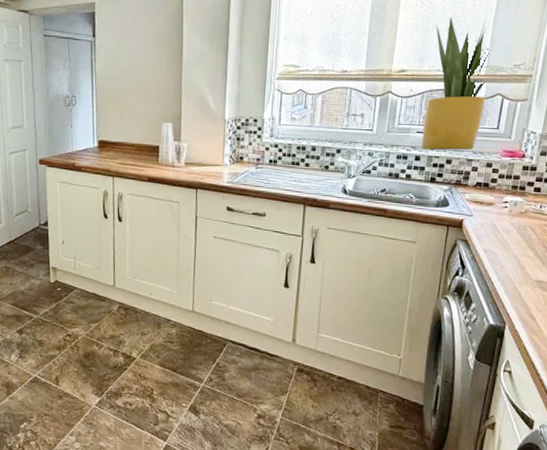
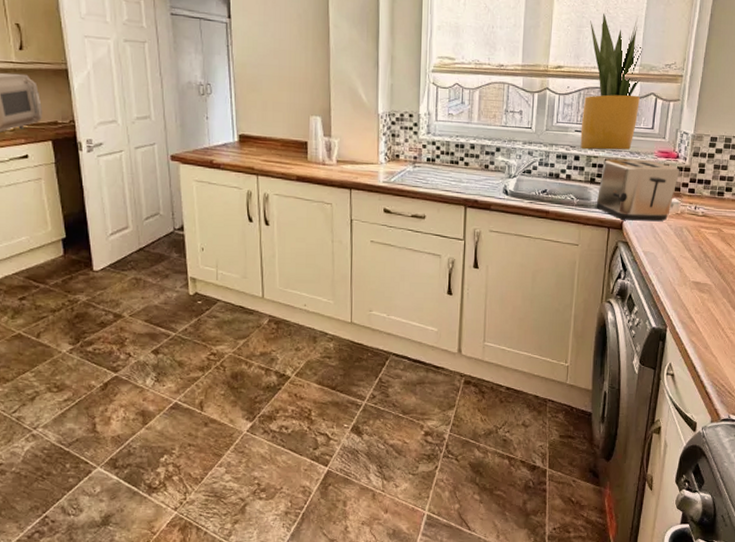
toaster: none [435,158,526,220] -> present [596,158,680,221]

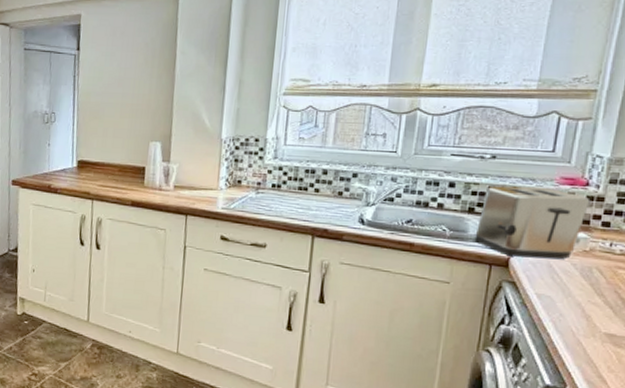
planter: present [580,13,643,150] -> none [456,24,544,177]

